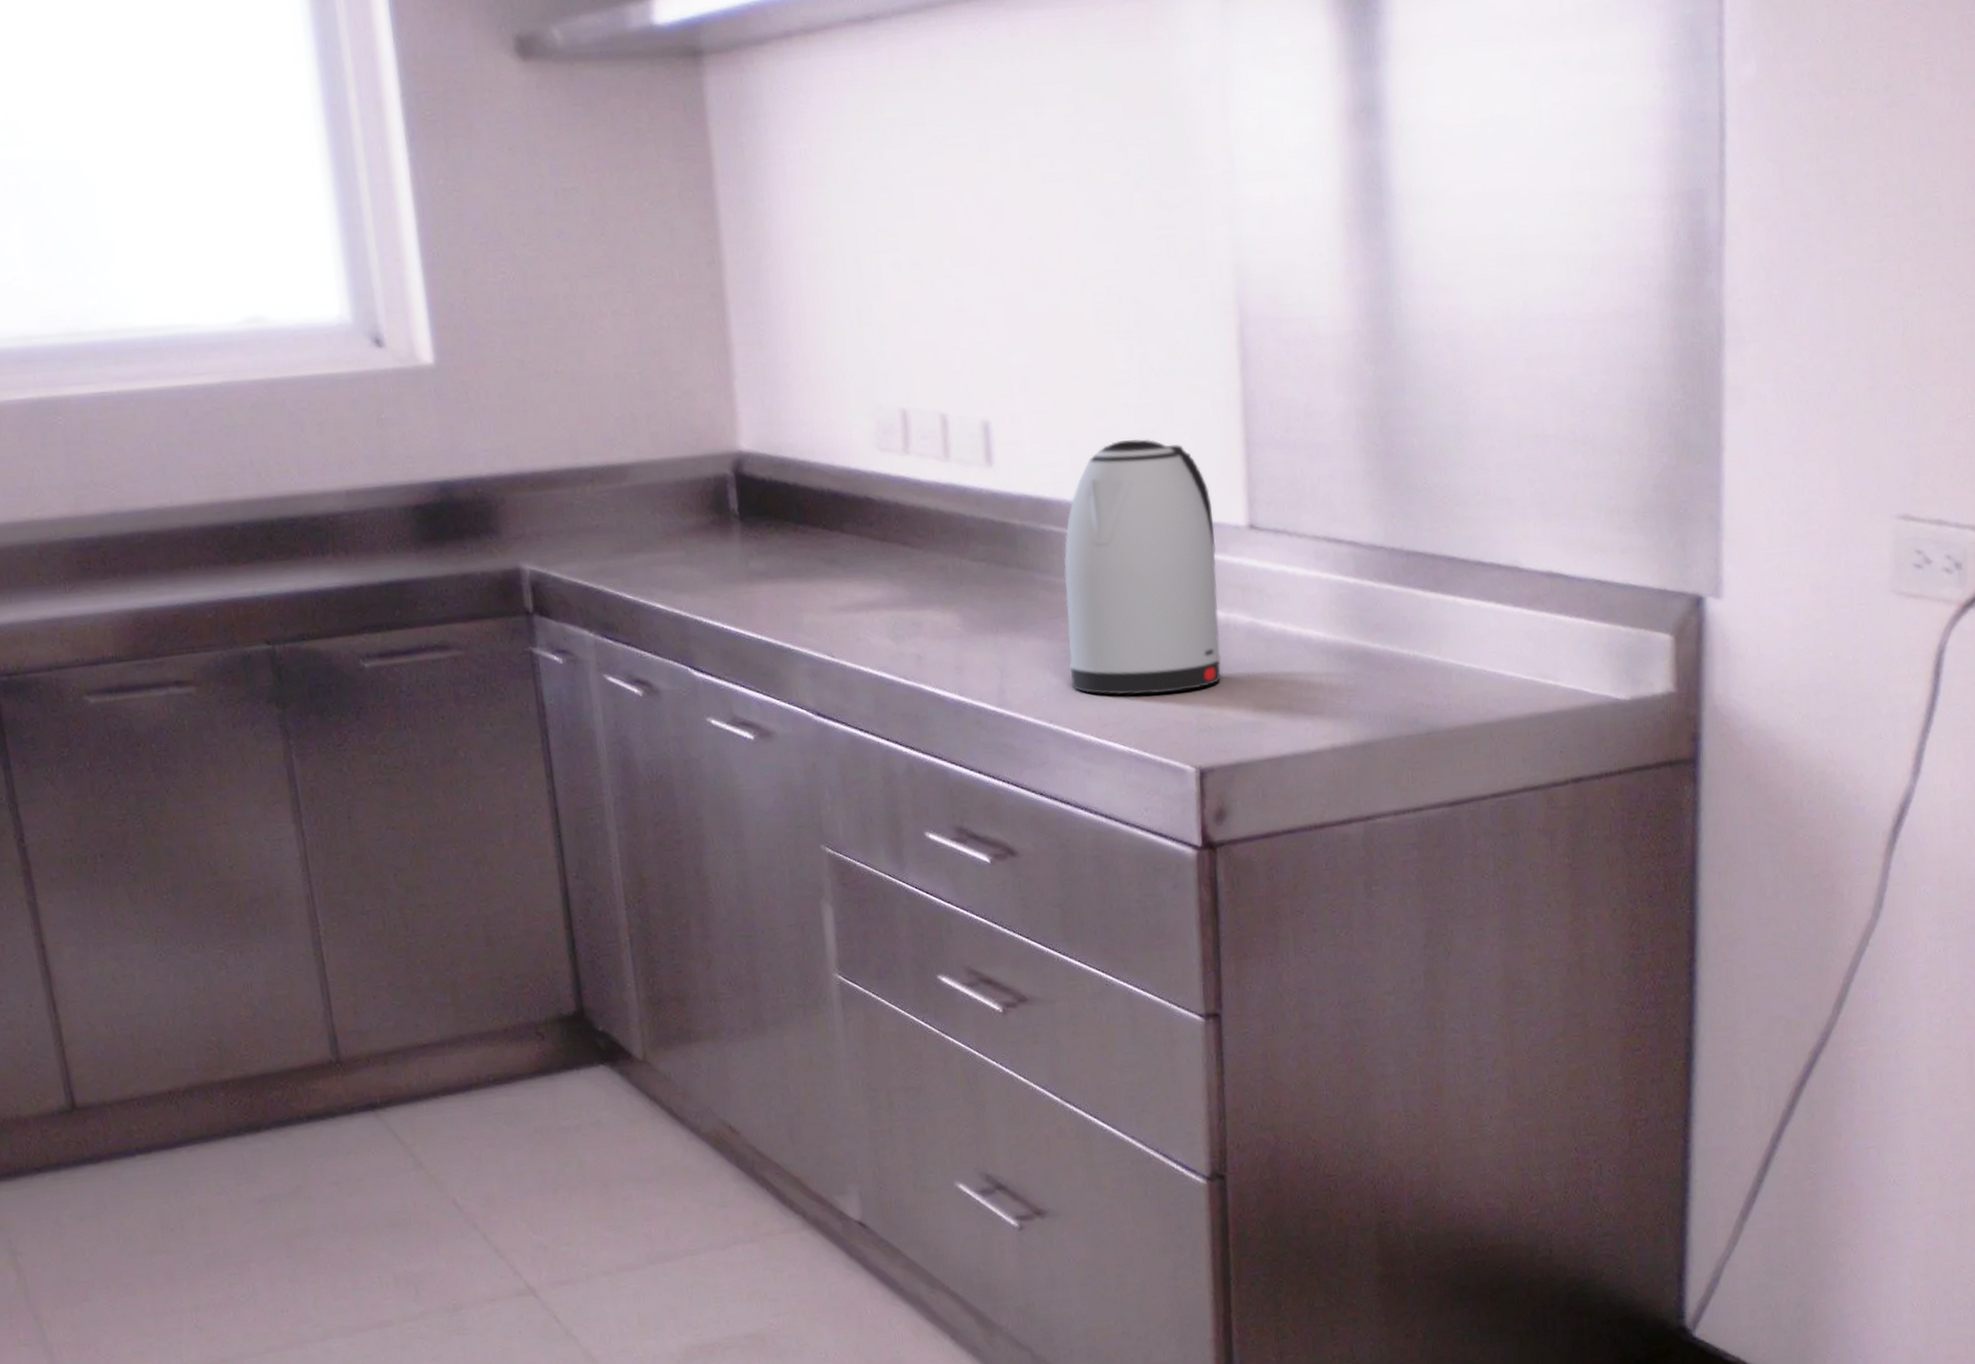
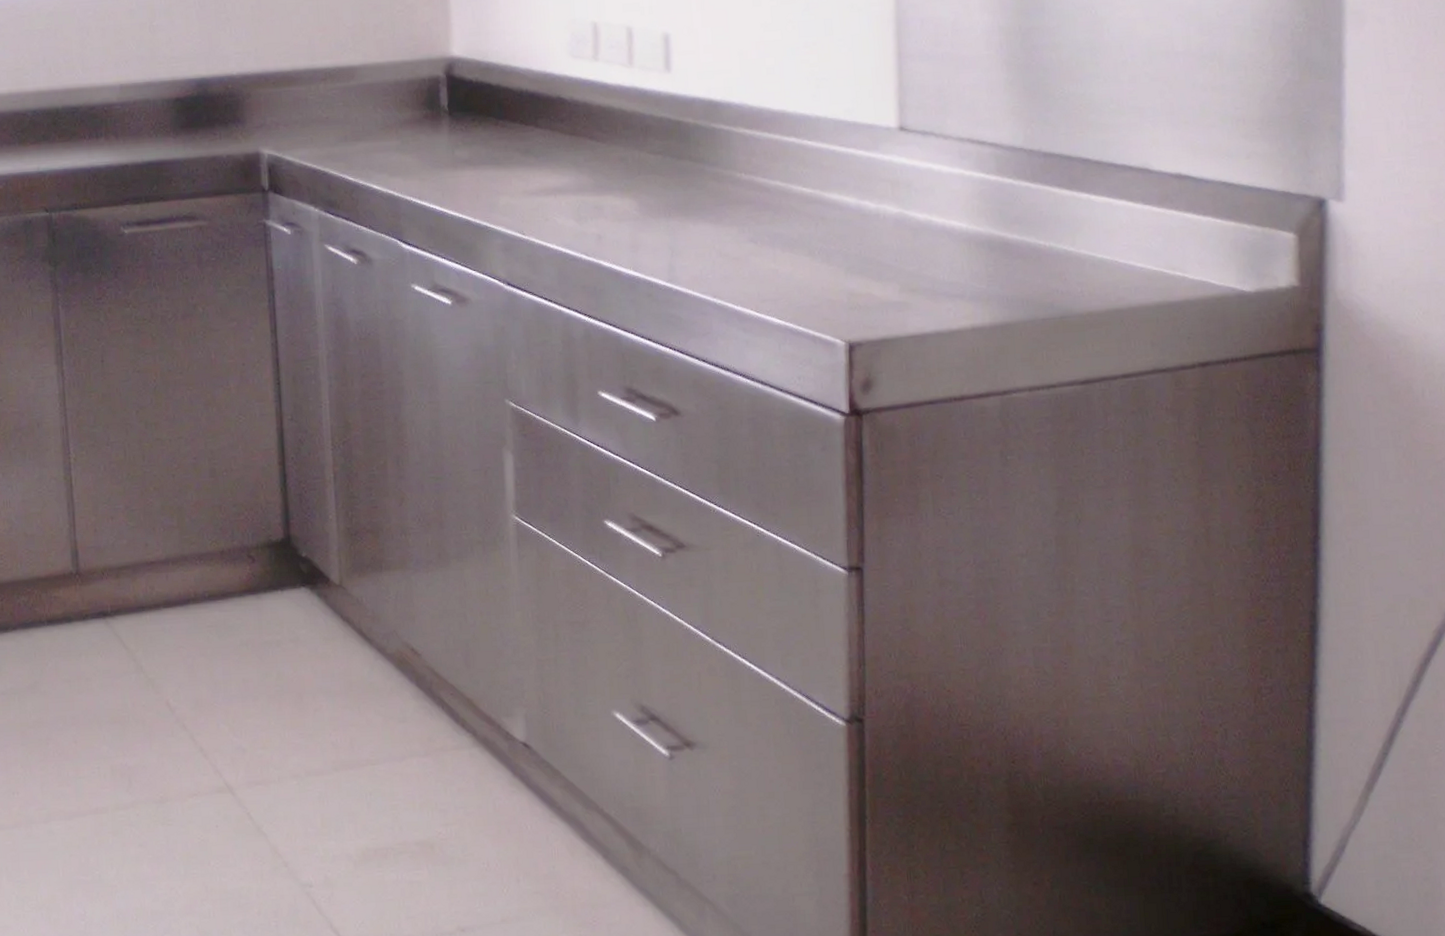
kettle: present [1064,438,1222,696] -> none [731,50,871,275]

